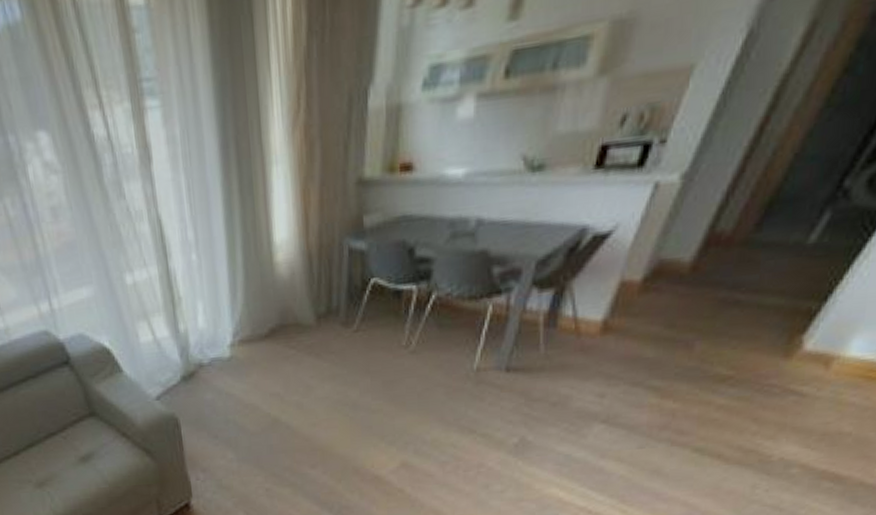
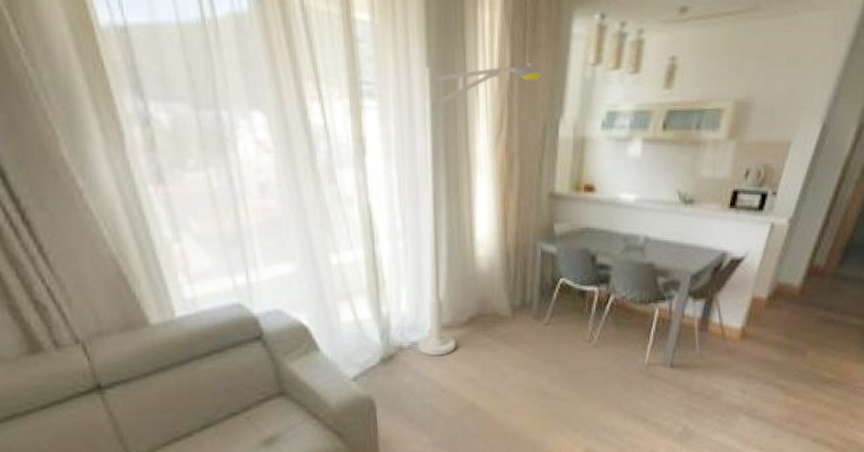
floor lamp: none [206,19,347,372] -> present [418,63,543,356]

